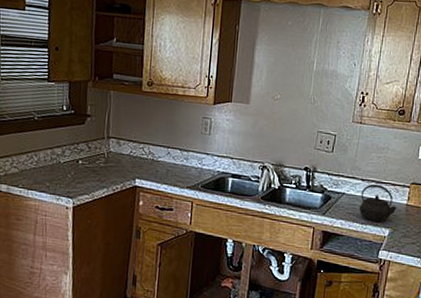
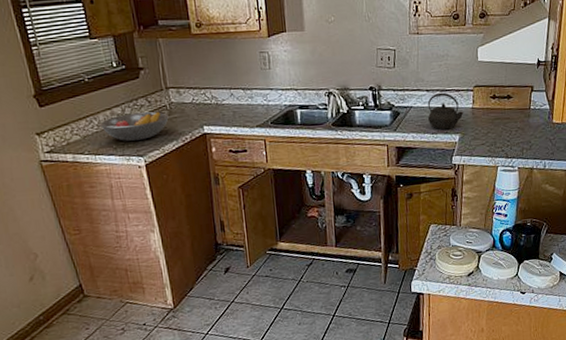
fruit bowl: none [38,155,105,183] -> present [99,111,169,141]

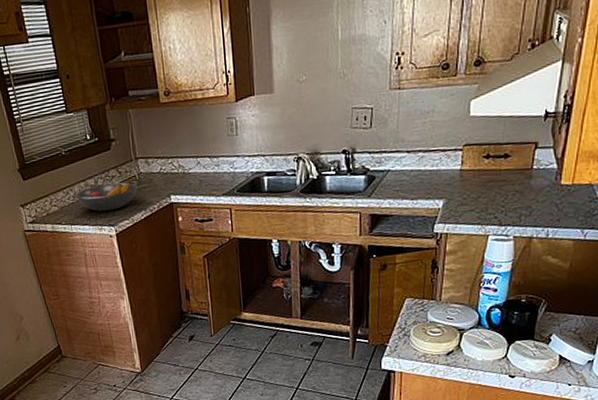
kettle: present [427,92,464,130] -> none [407,153,450,195]

